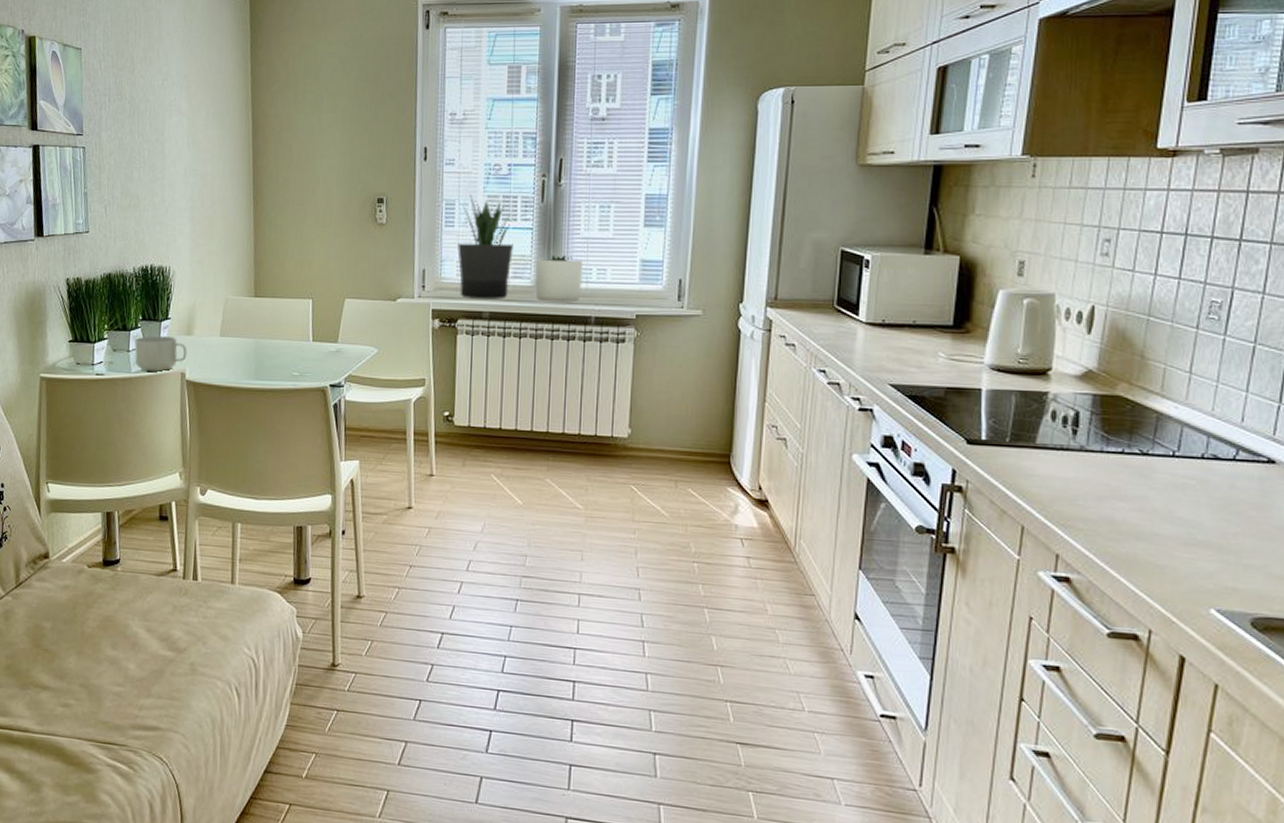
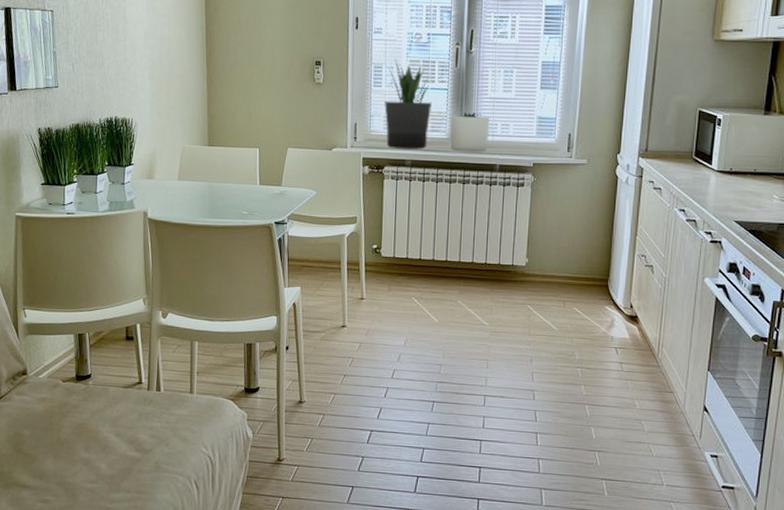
cup: present [134,336,187,372] -> none [101,180,149,211]

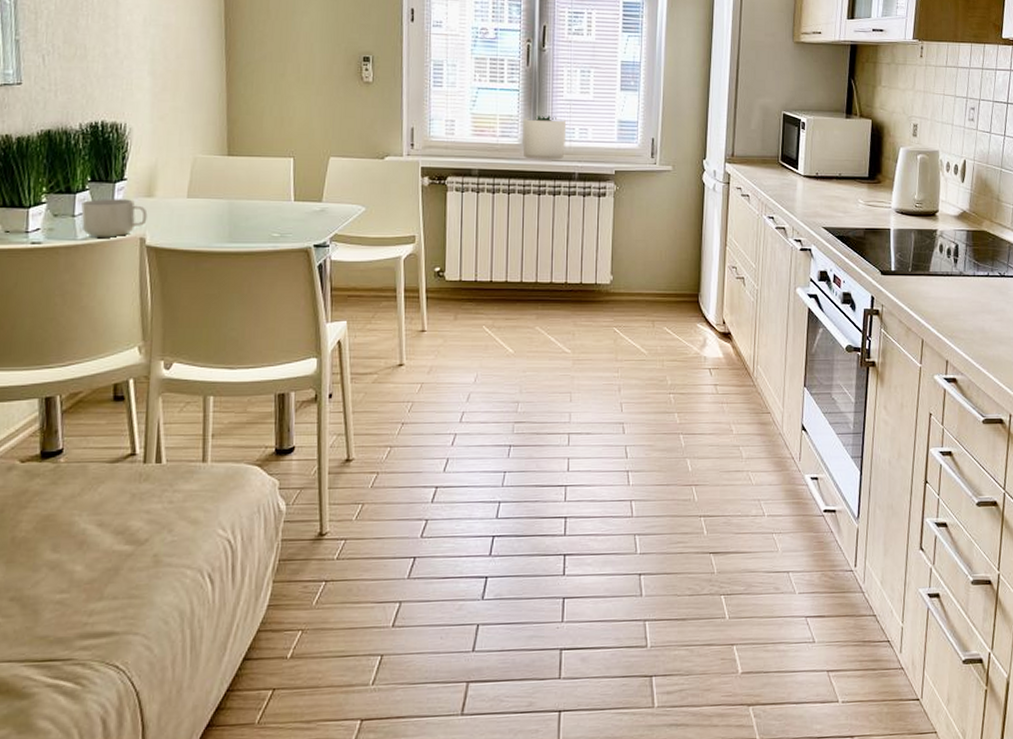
cup: none [101,180,149,211] -> present [81,199,148,238]
planter: present [384,59,433,150] -> none [446,56,501,157]

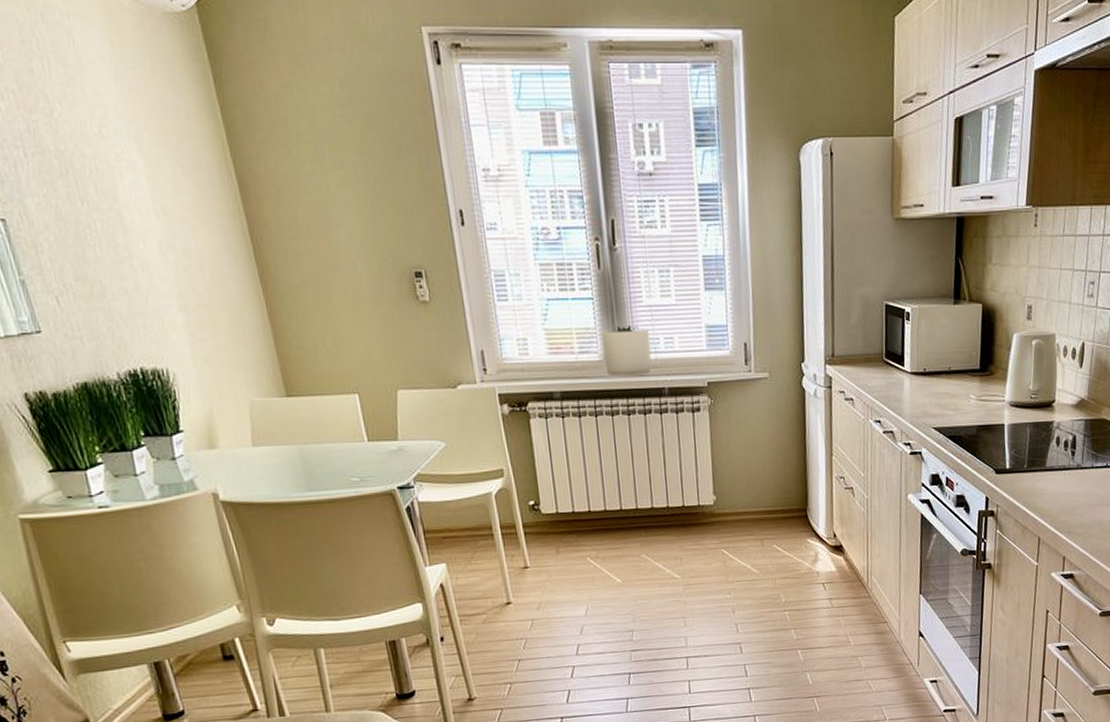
cup: present [81,199,148,238] -> none [141,452,215,497]

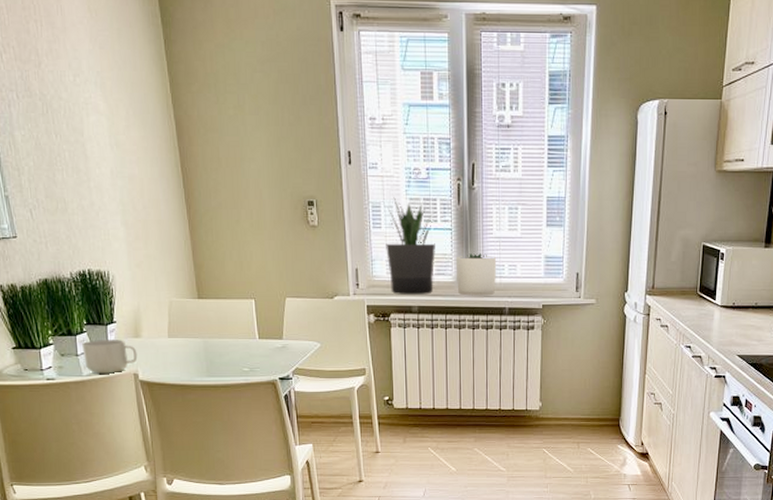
cup: none [141,452,215,497] -> present [82,340,138,374]
planter: none [513,263,578,380] -> present [386,197,435,295]

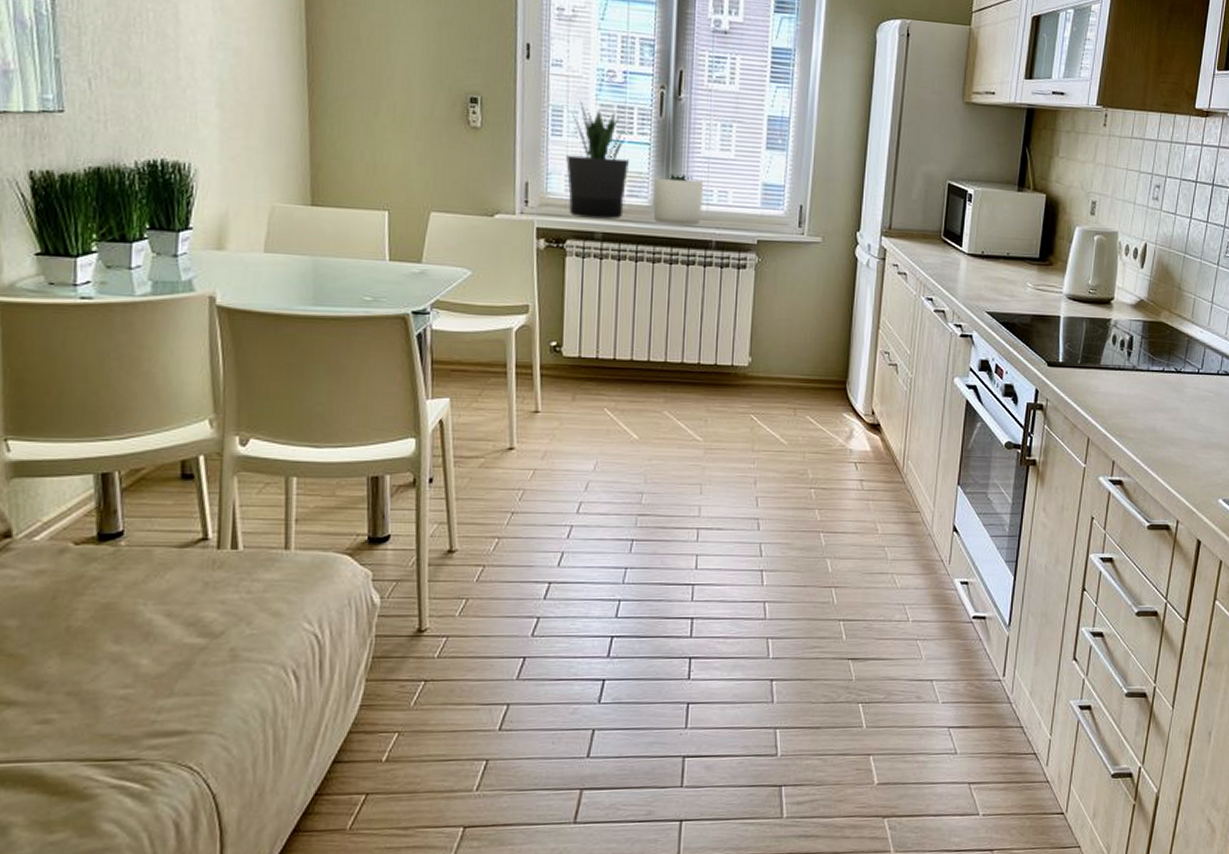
cup: present [82,340,138,374] -> none [139,250,218,295]

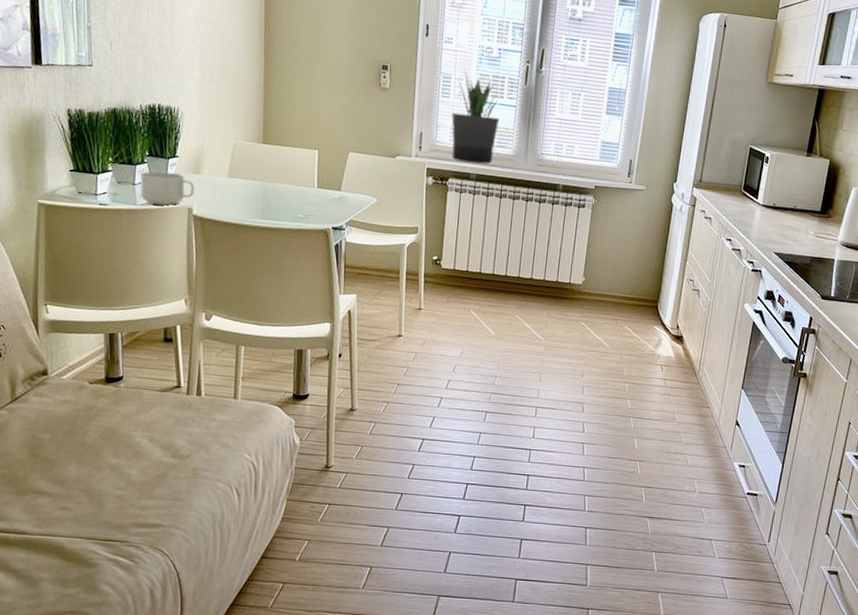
cup: none [139,250,218,295] -> present [140,171,195,206]
planter: present [653,174,704,226] -> none [515,130,556,172]

